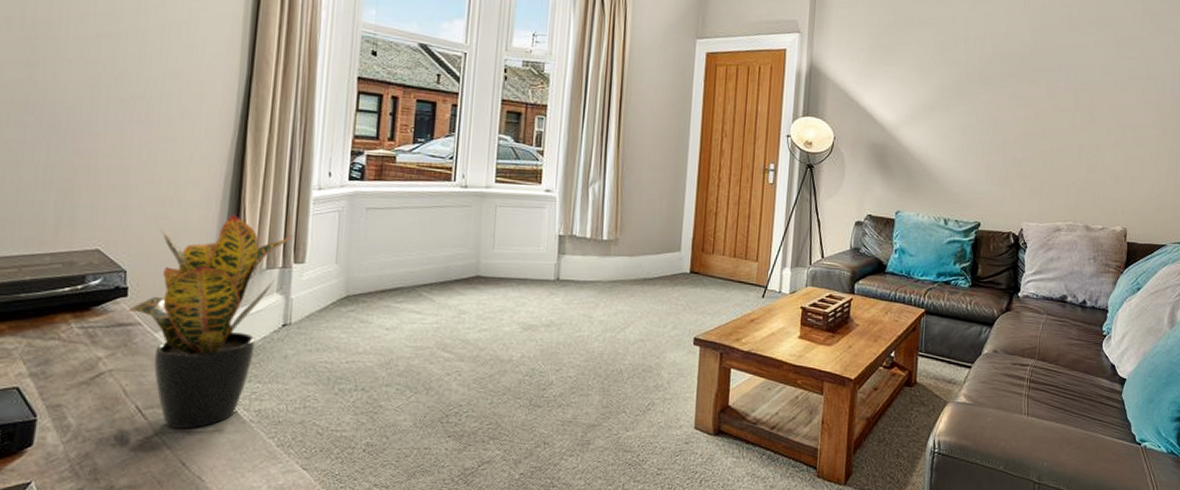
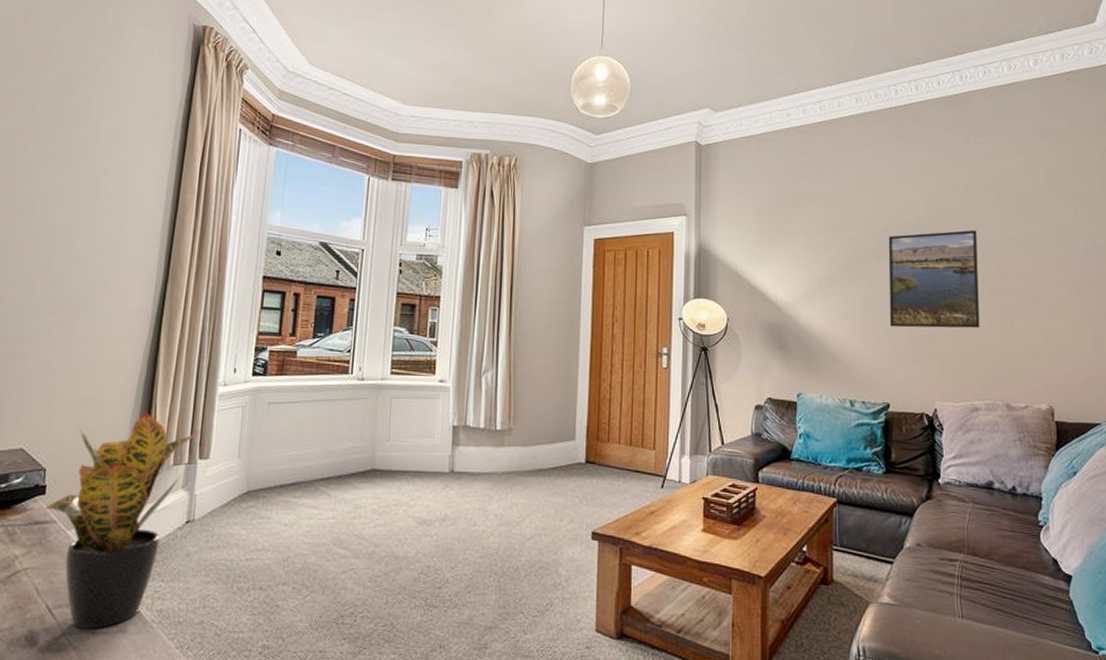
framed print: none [986,59,1075,154] -> present [888,230,980,328]

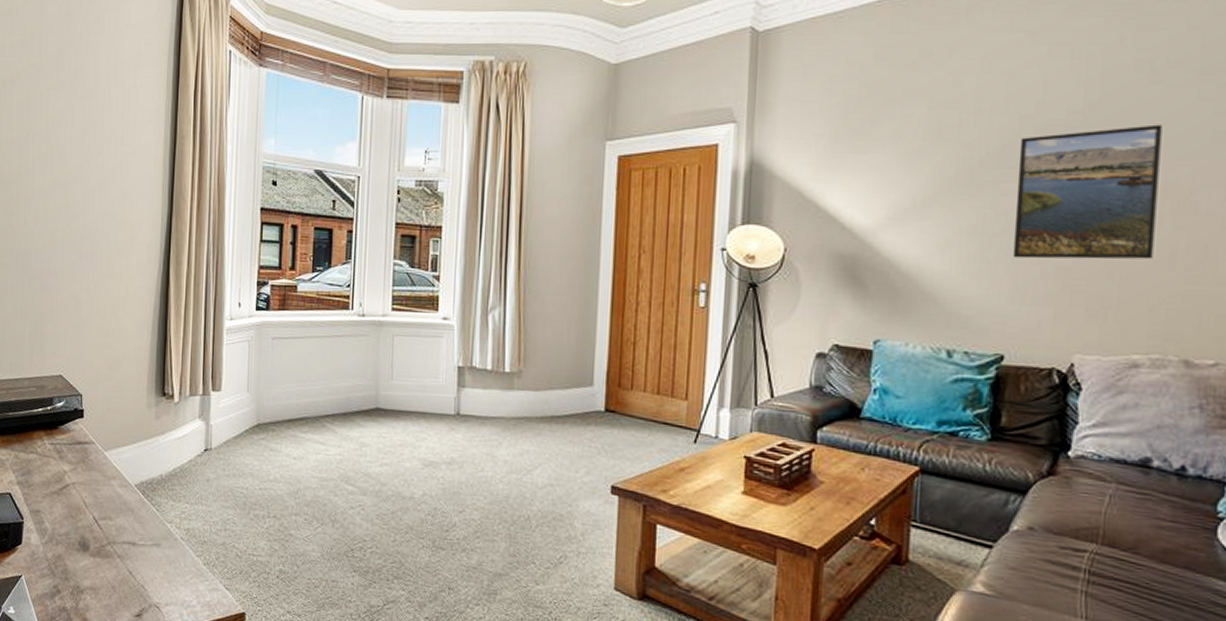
potted plant: present [44,411,199,629] -> none [83,343,211,541]

